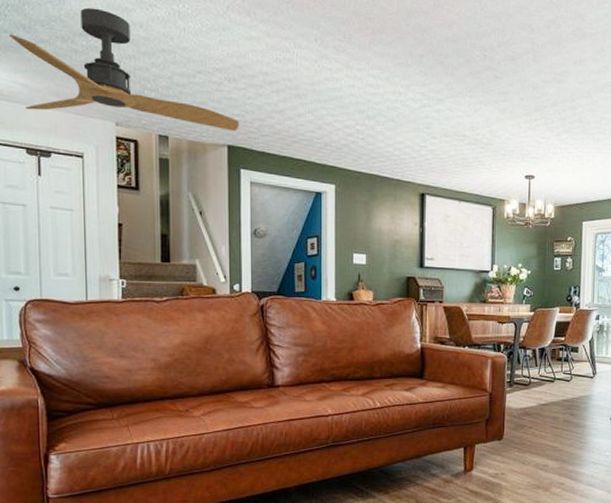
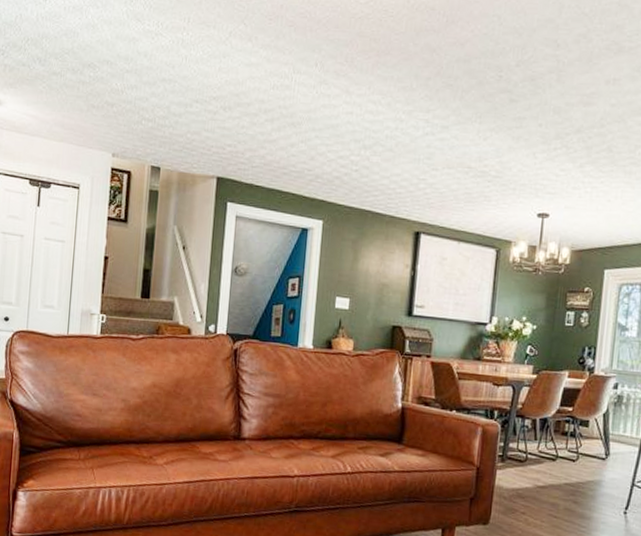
ceiling fan: present [8,7,239,131] -> none [26,39,231,162]

